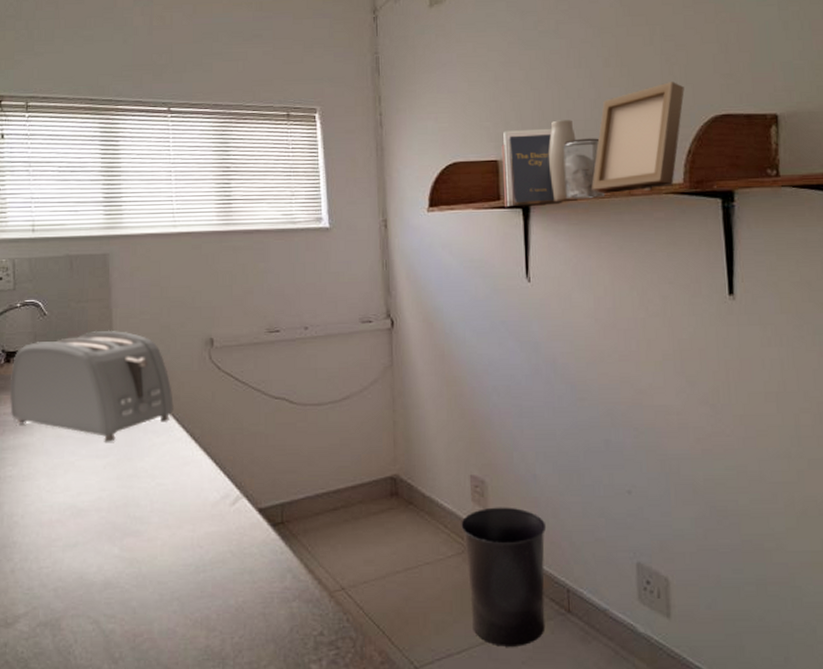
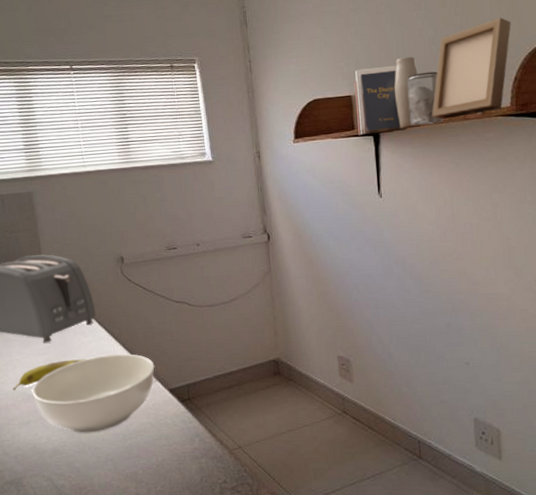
fruit: none [59,465,156,502] -> present [12,359,86,390]
bowl: none [84,461,242,562] -> present [32,354,155,433]
waste bin: present [461,507,547,647] -> none [331,379,402,486]

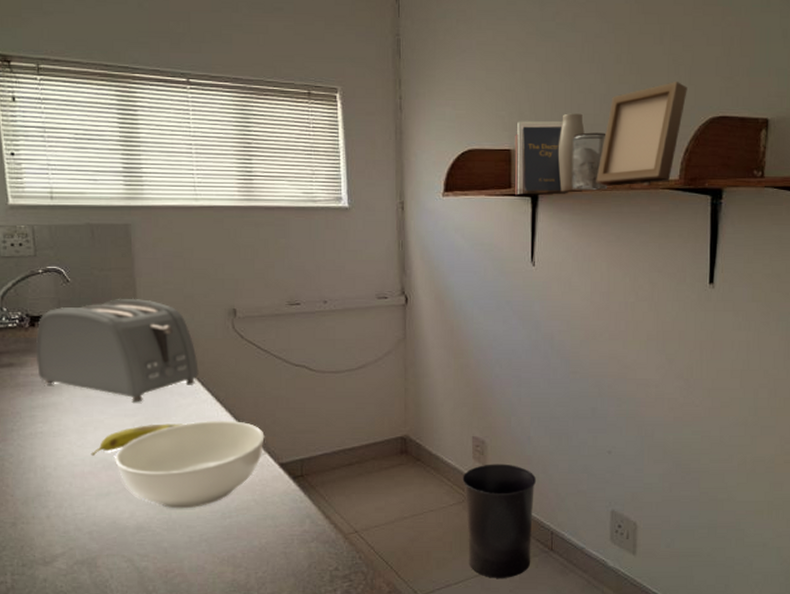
waste bin: none [331,379,402,486] -> present [462,464,537,578]

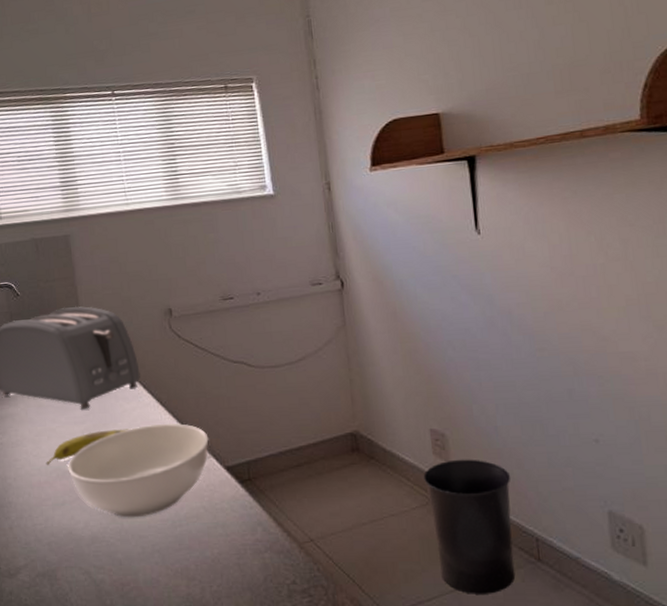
books: present [514,120,569,196] -> none [442,74,510,161]
vase: present [558,113,585,193] -> none [491,64,526,151]
jar: present [571,132,608,191] -> none [507,80,555,147]
photo frame: present [596,82,687,186] -> none [540,12,637,138]

